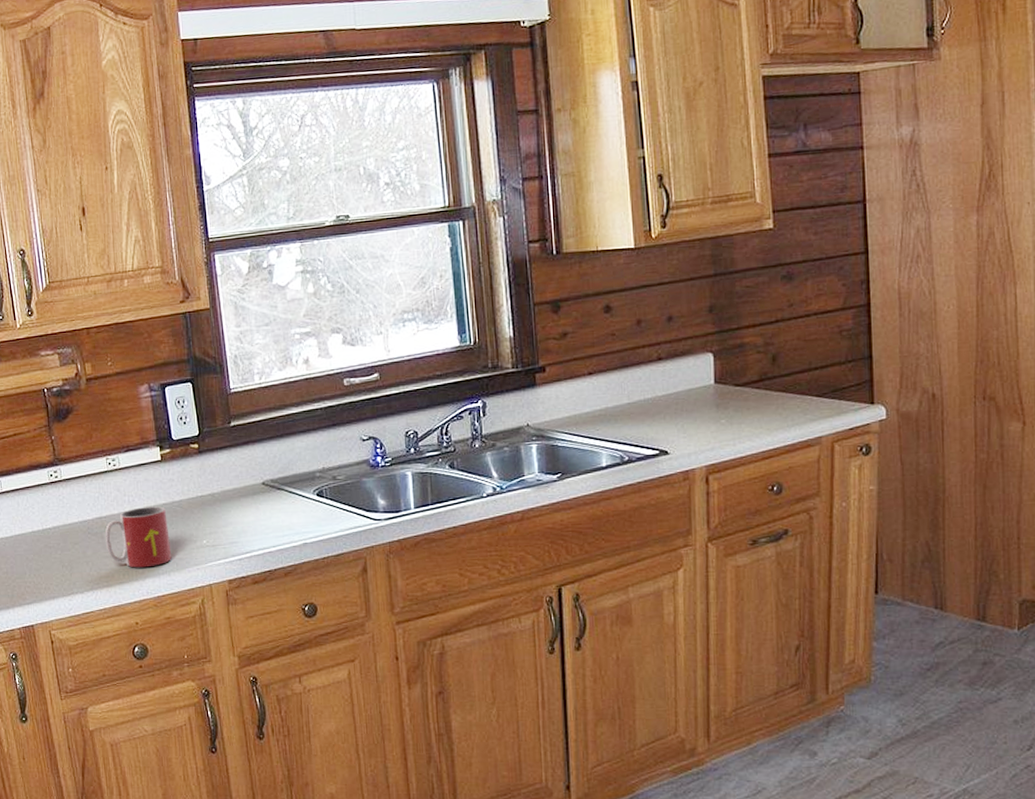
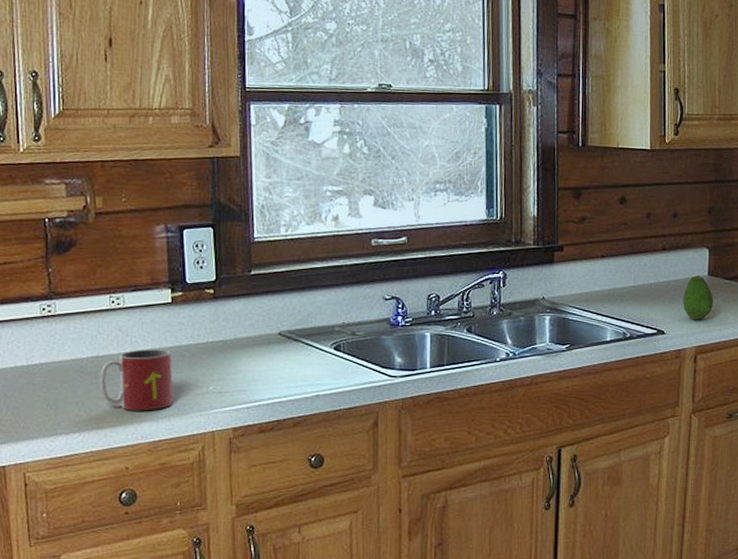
fruit: none [687,384,723,436] -> present [683,275,713,320]

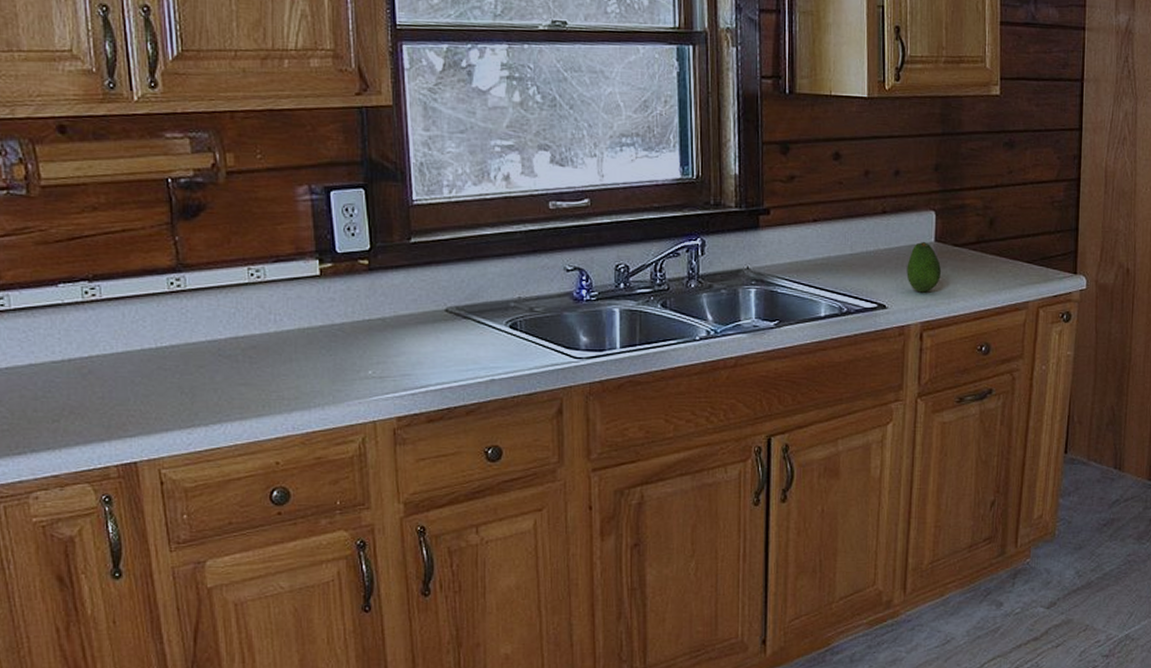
mug: present [99,349,174,411] -> none [241,328,328,399]

